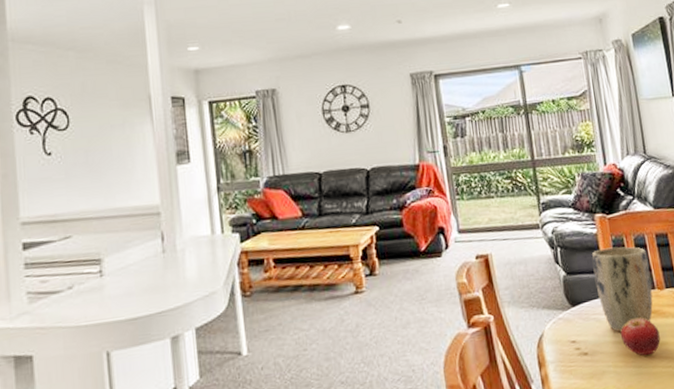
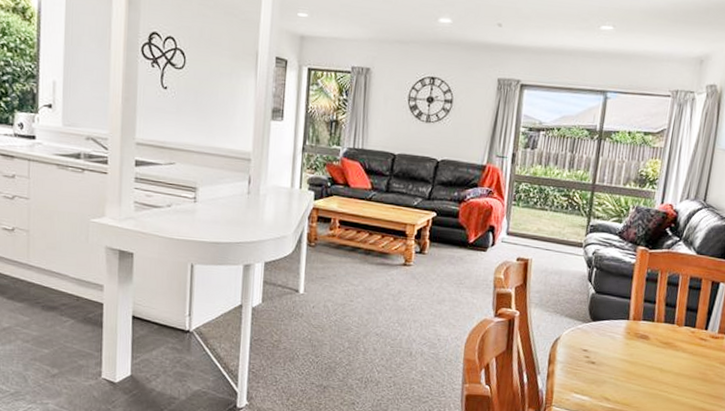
plant pot: present [592,246,653,333] -> none [619,278,676,353]
fruit: present [620,318,660,356] -> none [629,345,666,378]

